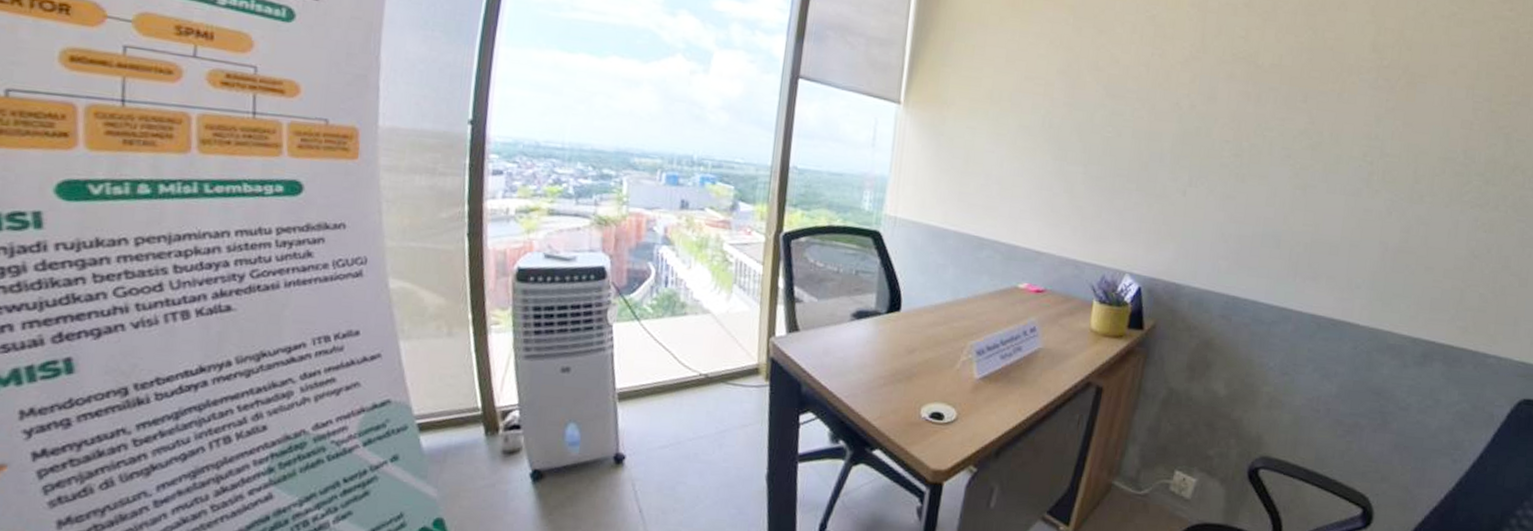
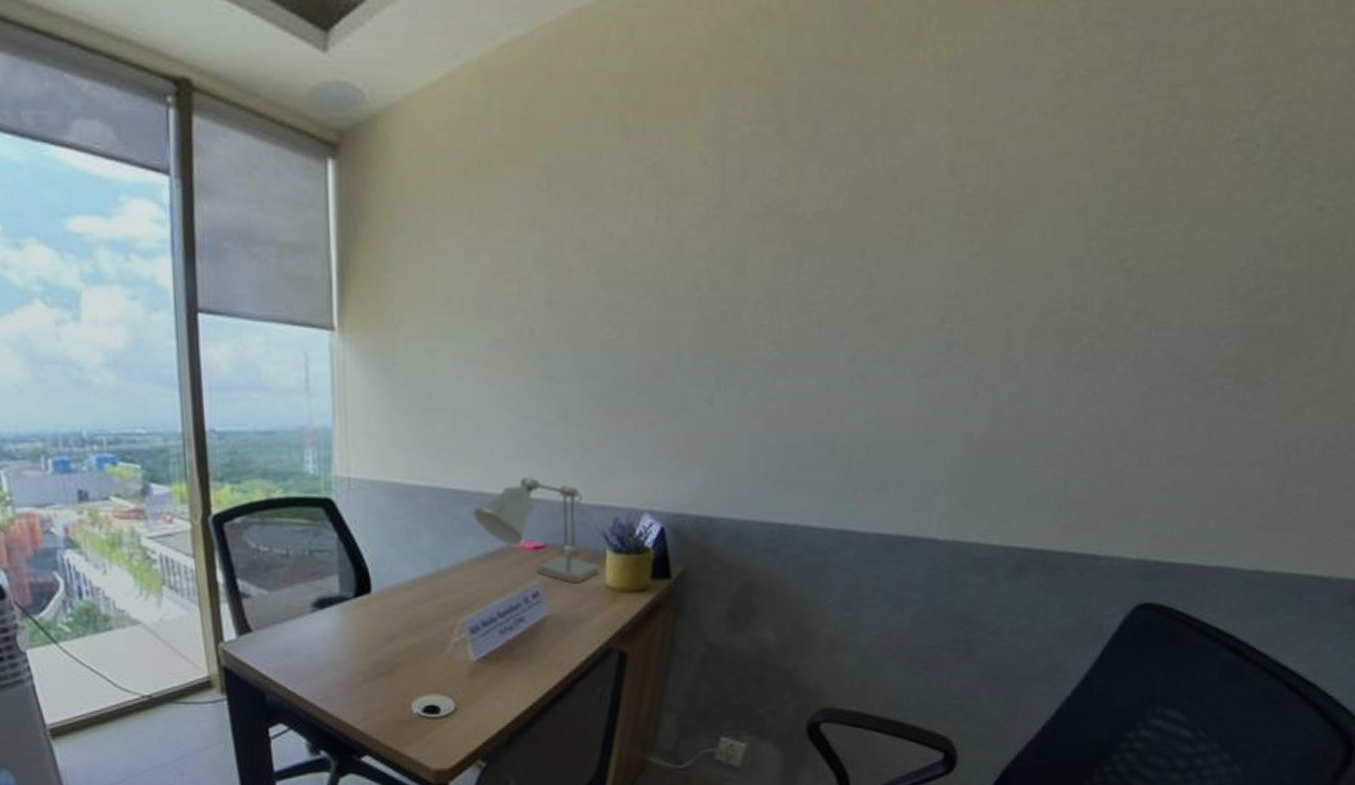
desk lamp: none [990,233,1087,325] -> present [473,476,600,584]

